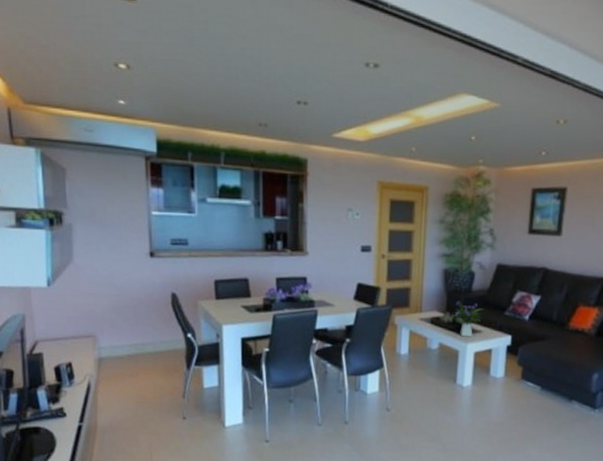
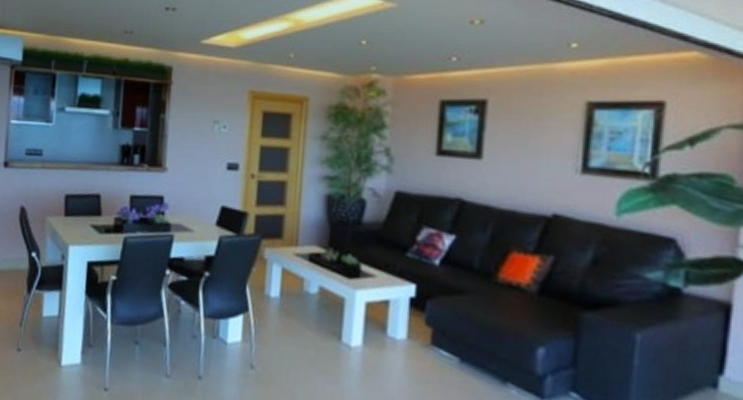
flower arrangement: present [453,300,484,337] -> none [337,234,379,283]

